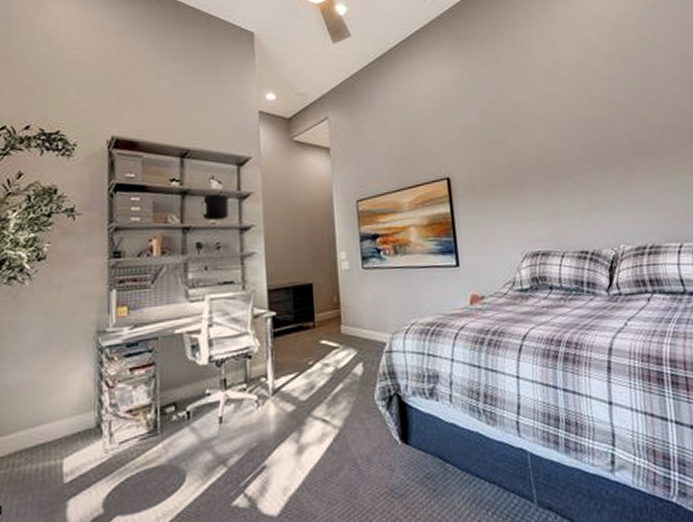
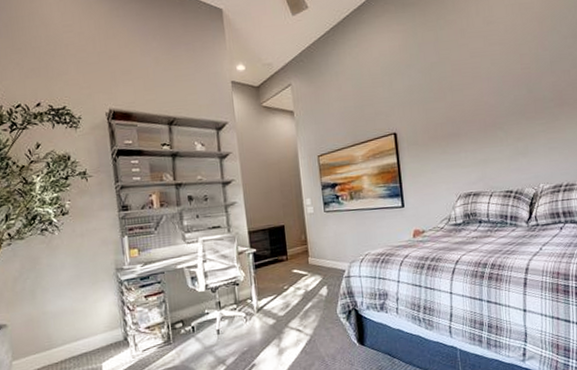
planter: present [201,175,230,221] -> none [188,139,213,178]

